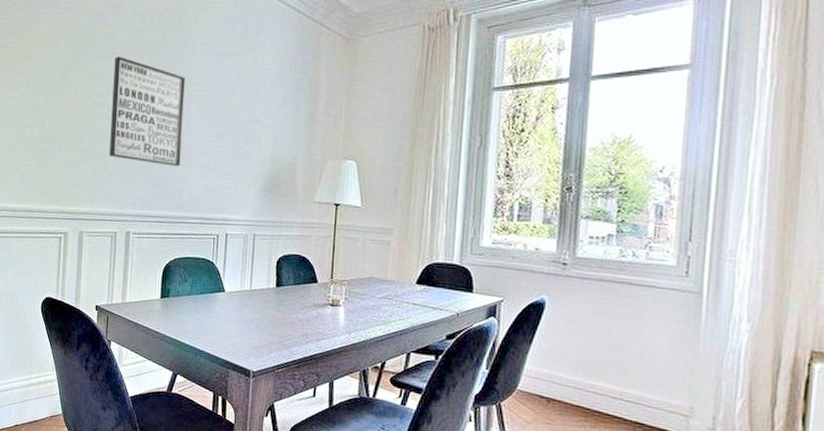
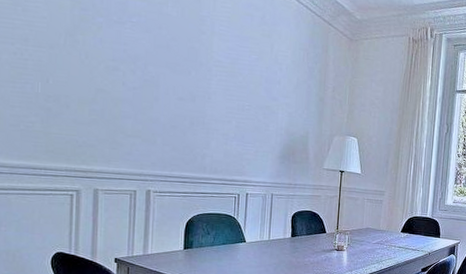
wall art: present [109,57,185,167] -> none [126,25,206,134]

